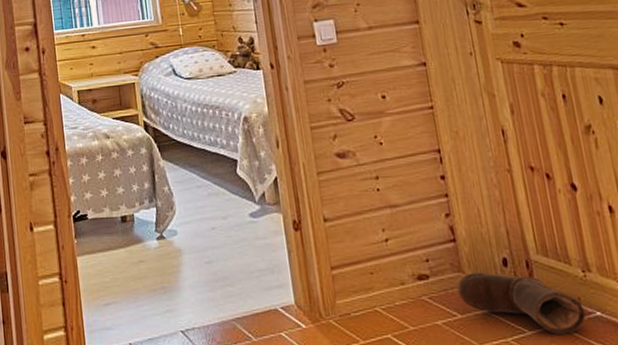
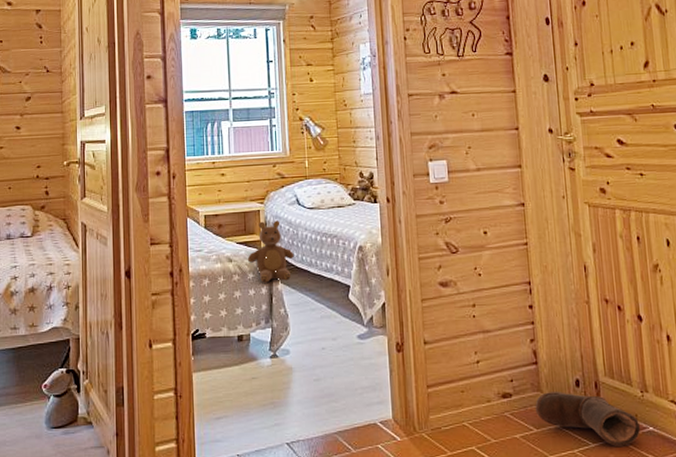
teddy bear: none [125,93,175,160] -> present [247,220,295,283]

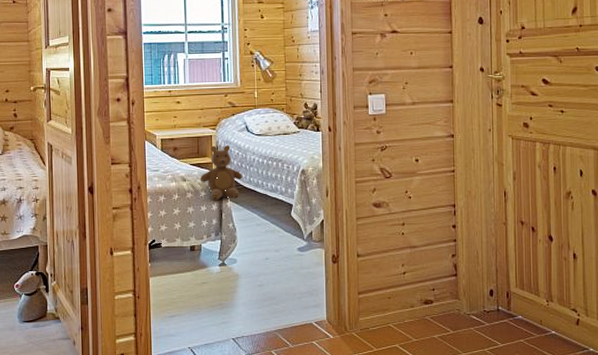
boot: present [535,392,641,448] -> none [453,300,544,348]

